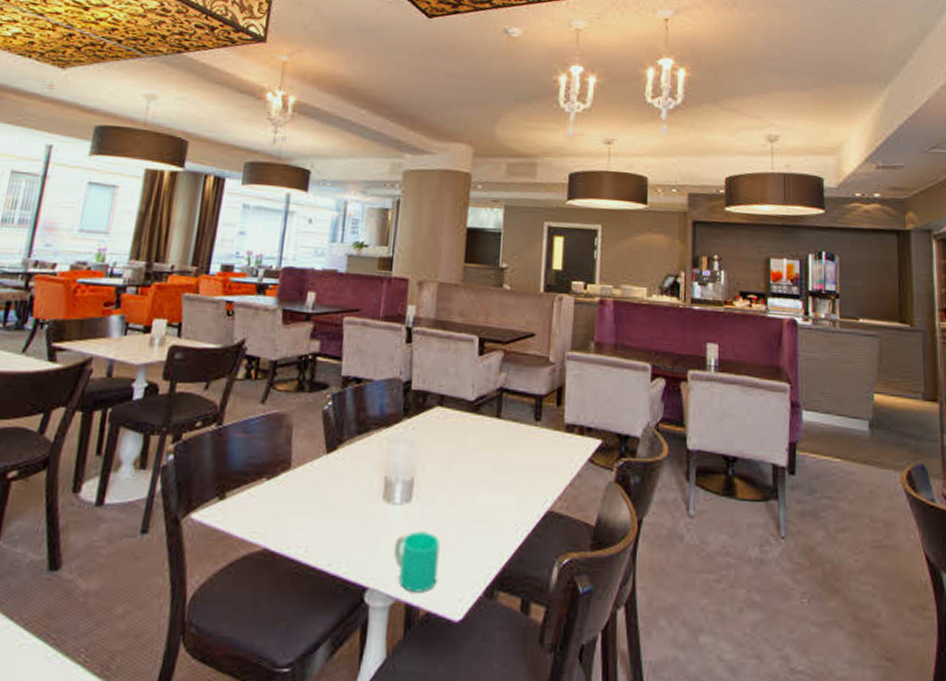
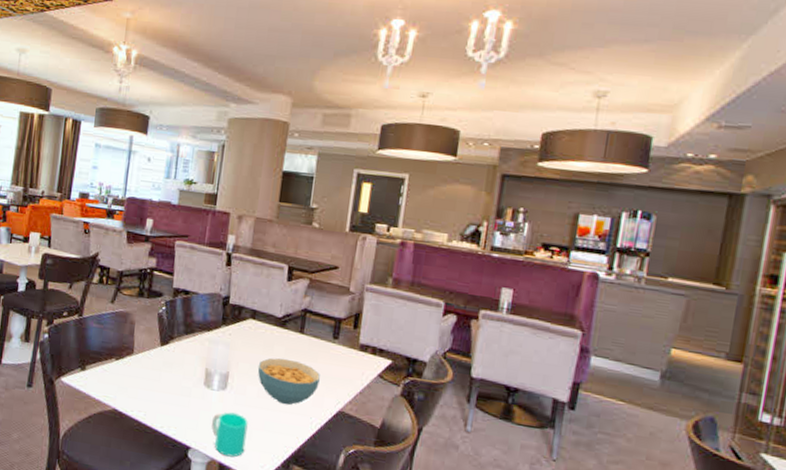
cereal bowl: none [448,451,523,512] -> present [257,358,320,405]

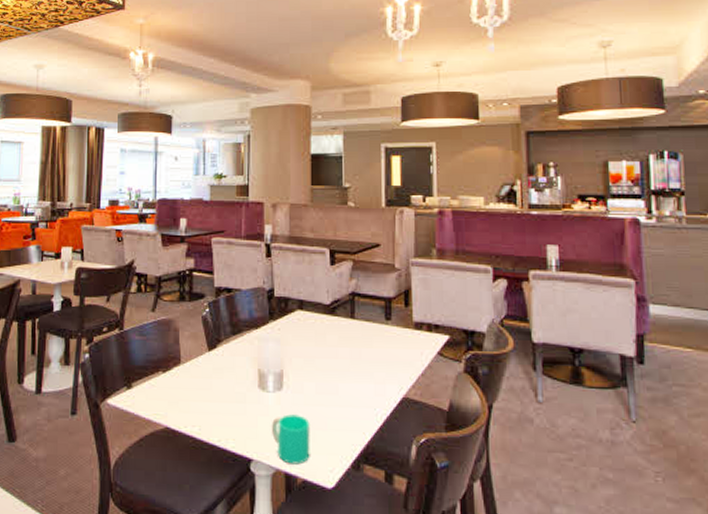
cereal bowl: present [257,358,320,405] -> none [312,347,378,399]

